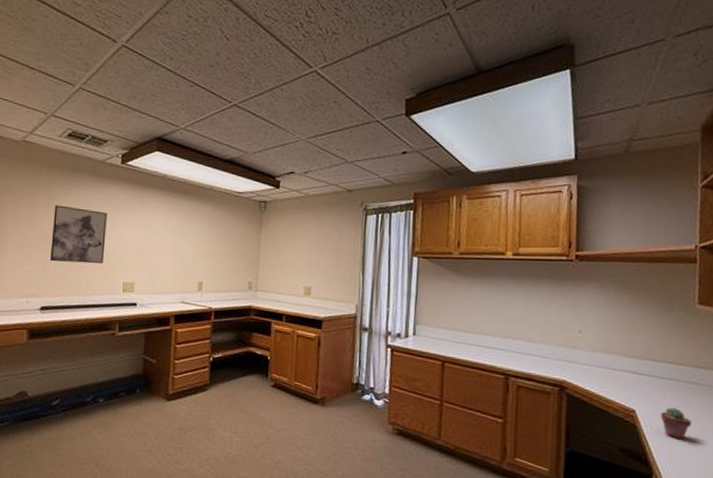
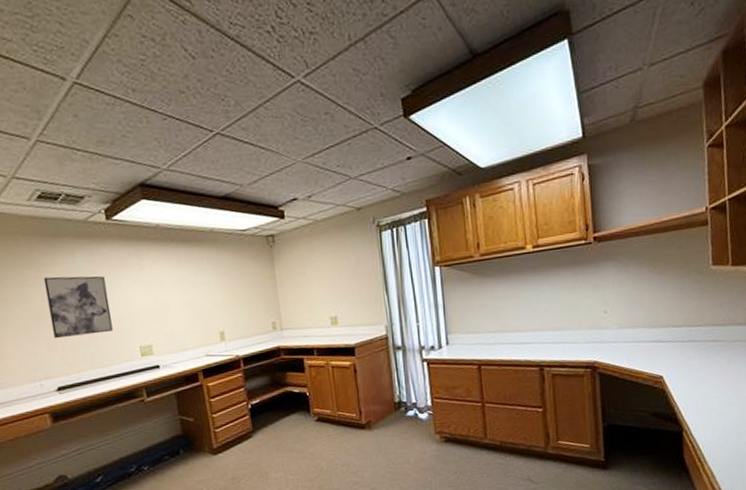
potted succulent: present [660,407,693,440] -> none [685,367,715,395]

